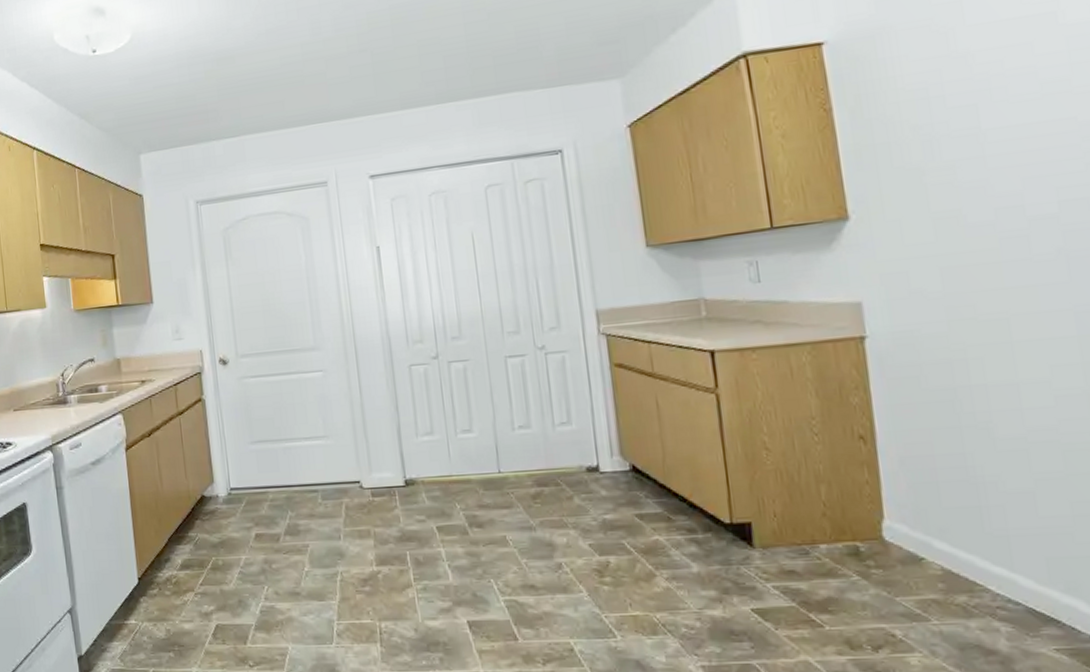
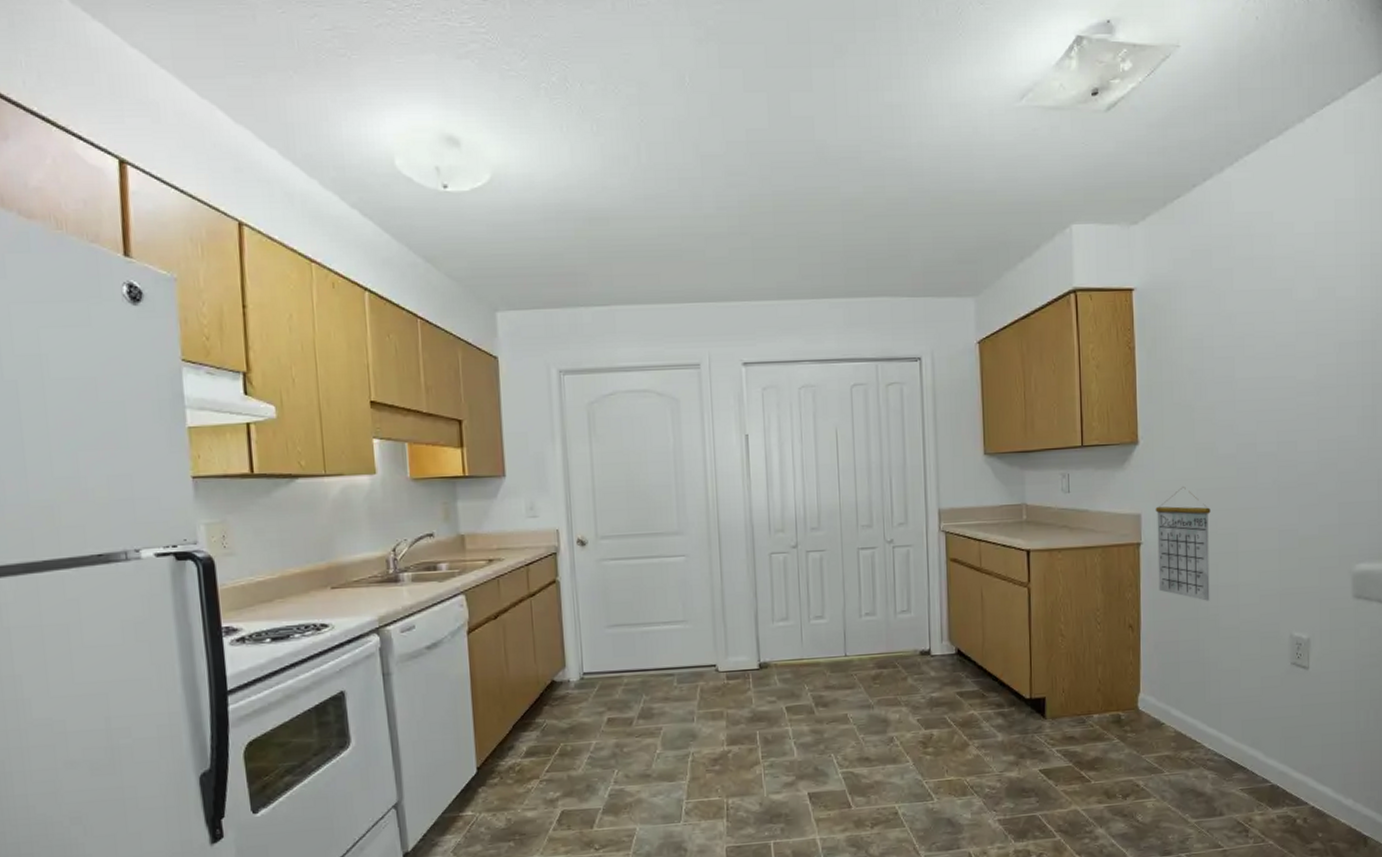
calendar: none [881,266,977,405] -> present [1155,487,1211,601]

